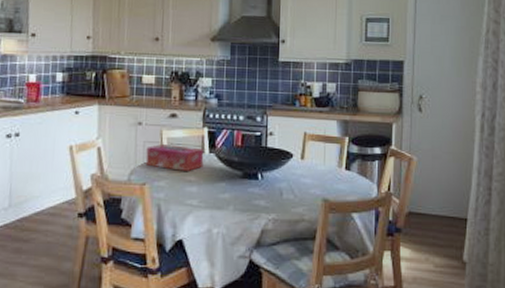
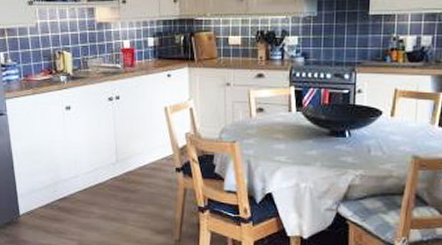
tissue box: present [145,144,204,171] -> none [235,104,291,129]

